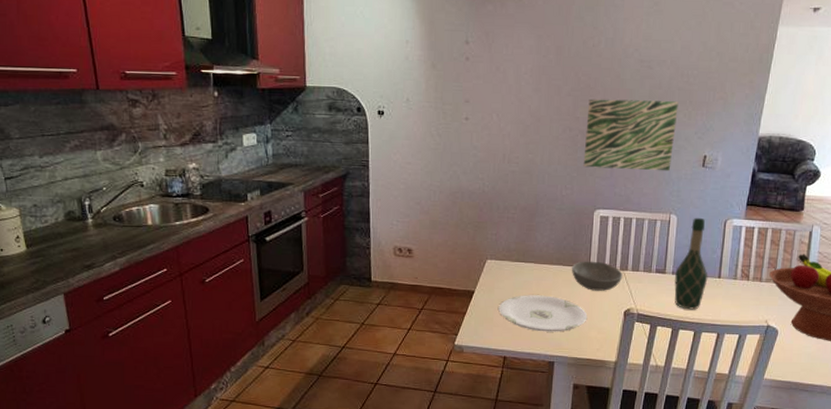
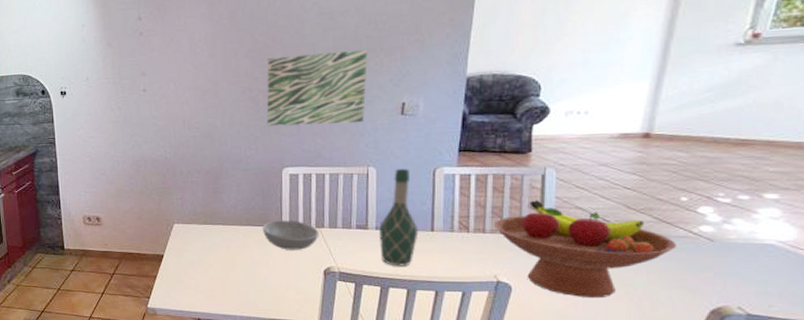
plate: present [498,295,588,332] -> none [189,256,284,293]

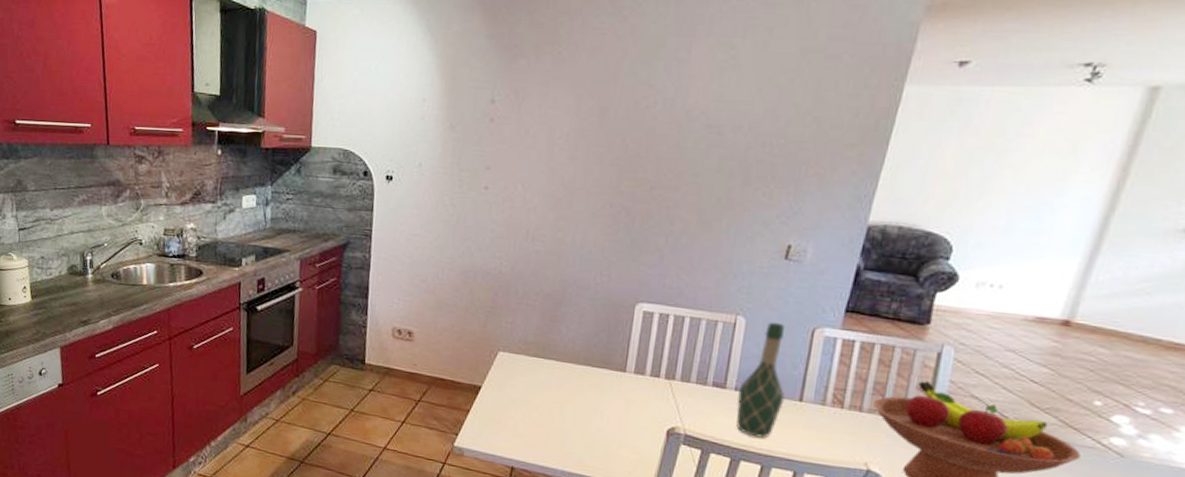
soup bowl: present [262,220,320,250] -> none [601,363,669,403]
wall art: present [266,50,368,127] -> none [625,169,757,262]

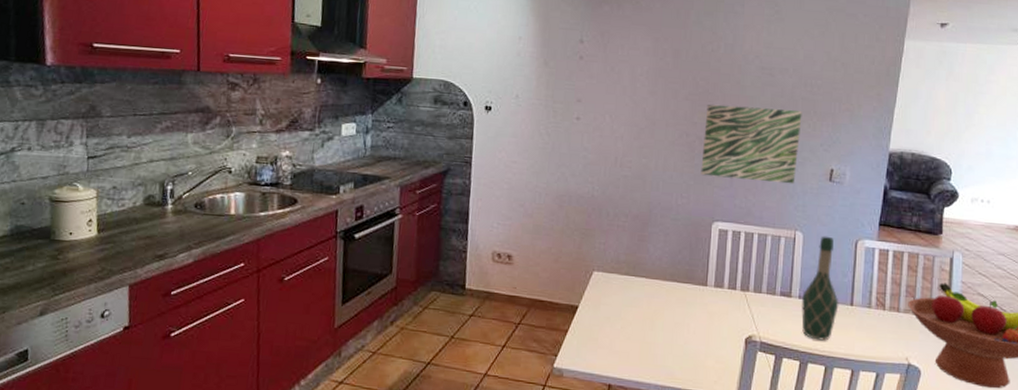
wall art: none [625,169,757,262] -> present [700,104,802,184]

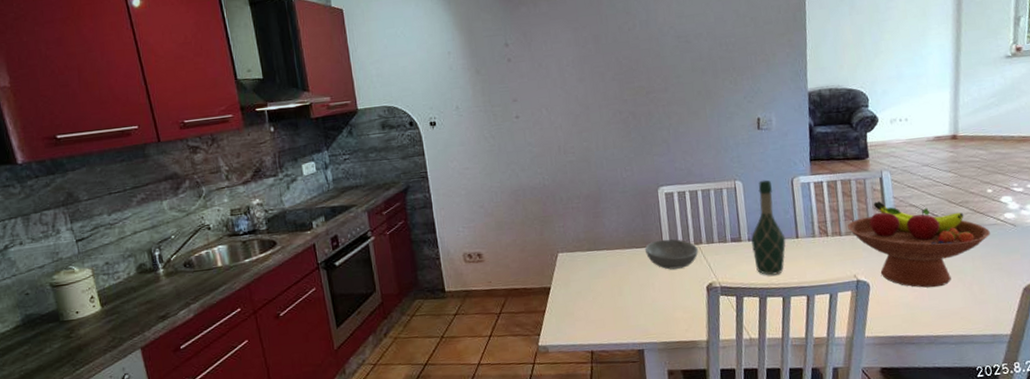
soup bowl: none [686,278,744,314] -> present [644,238,699,270]
wall art: present [700,104,802,184] -> none [633,70,727,147]

